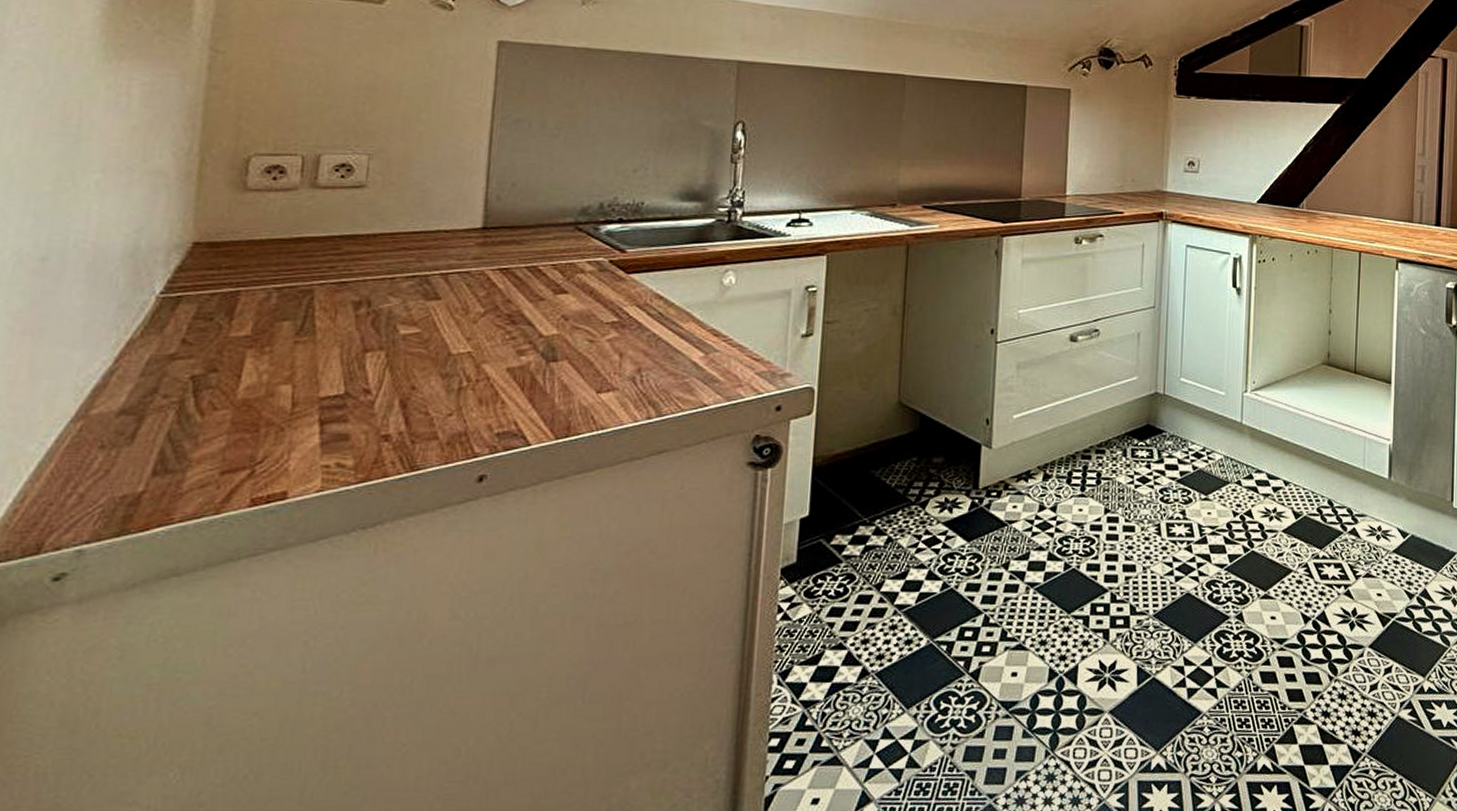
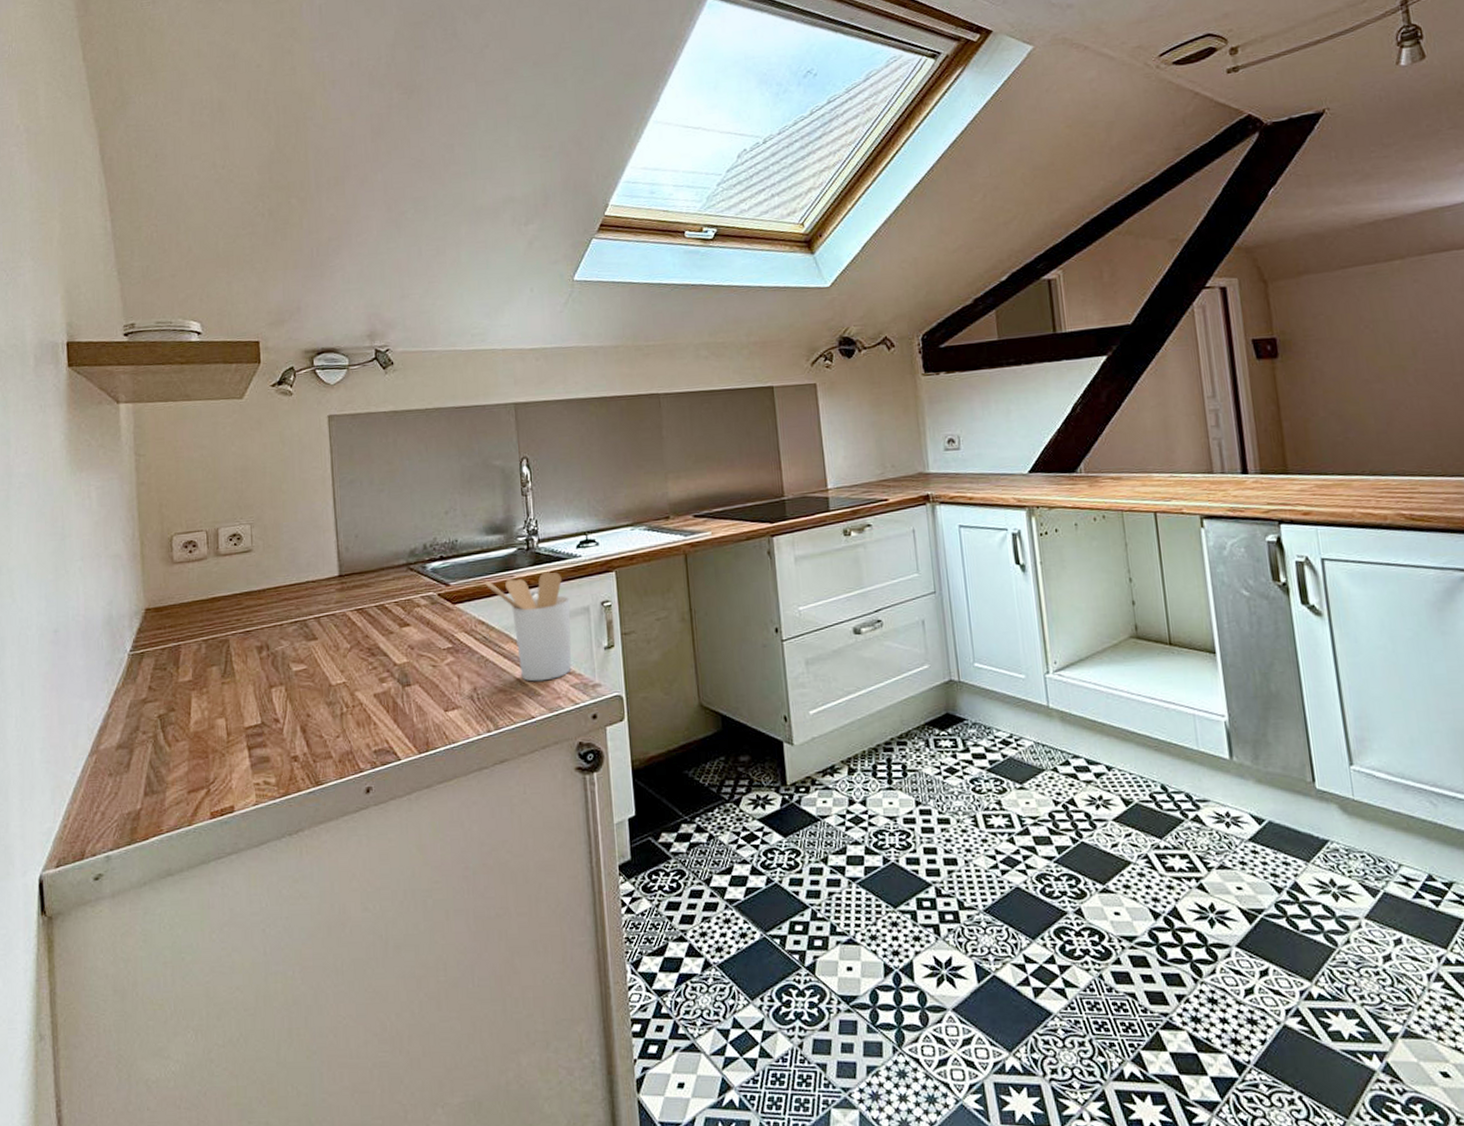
utensil holder: none [670,248,770,367] -> present [485,571,572,682]

